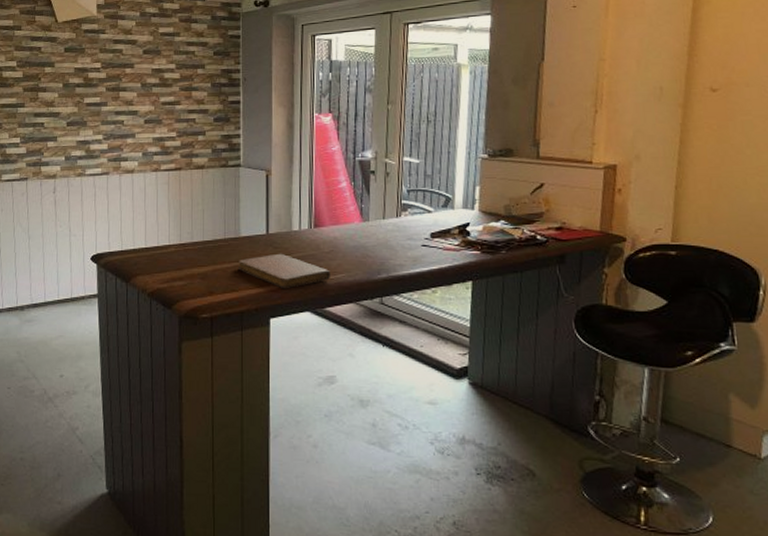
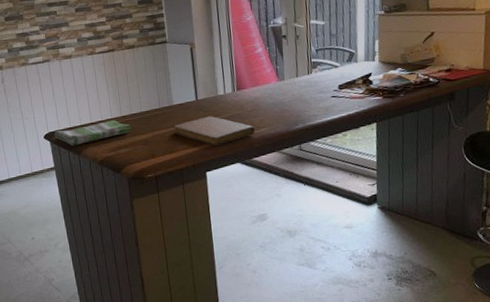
dish towel: none [102,247,190,272] -> present [54,120,131,146]

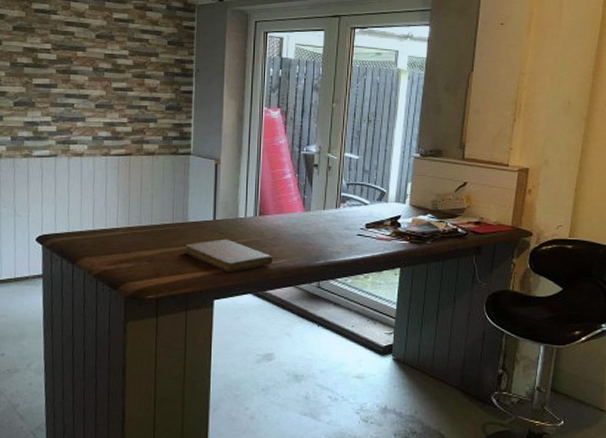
dish towel: present [54,120,131,146] -> none [48,230,138,254]

